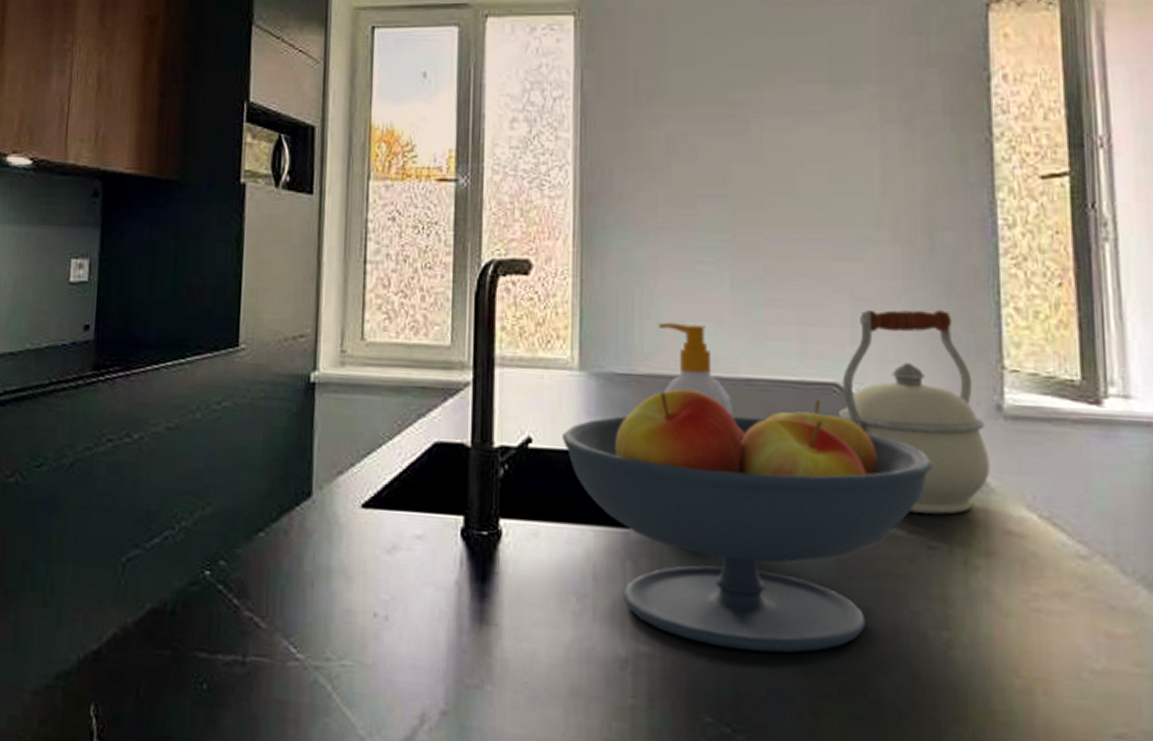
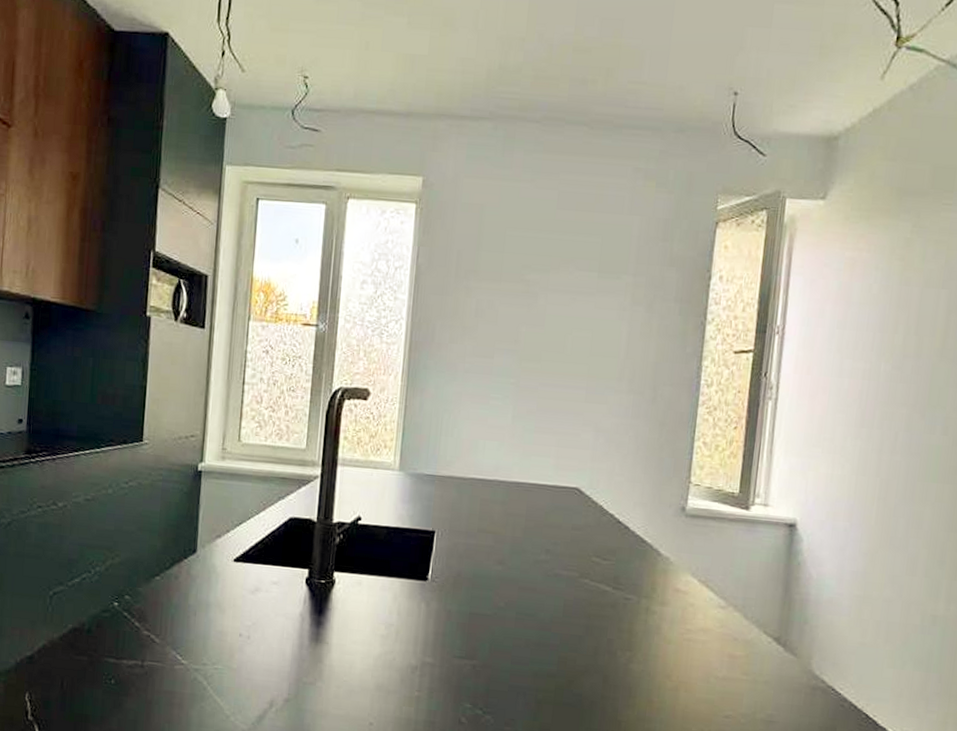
fruit bowl: present [562,388,933,653] -> none [383,486,635,664]
soap bottle: present [659,322,734,418] -> none [458,440,506,509]
kettle: present [839,310,990,515] -> none [577,439,673,578]

